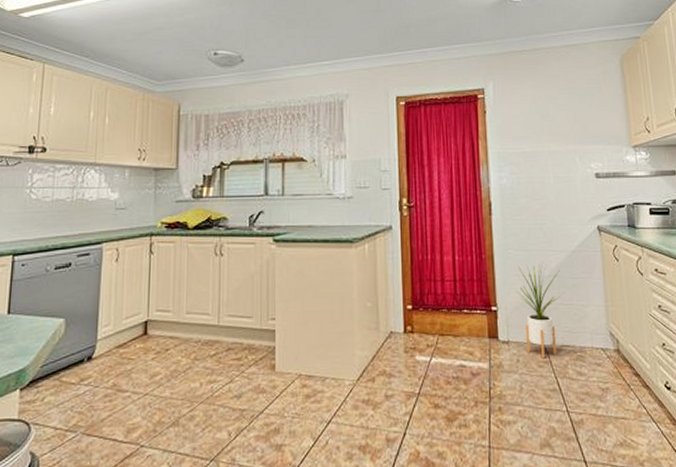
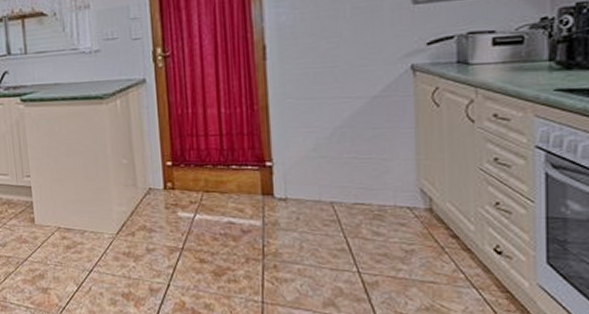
house plant: present [516,261,565,359] -> none [296,110,361,217]

